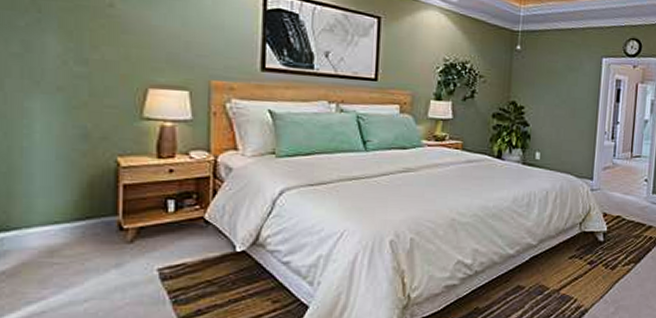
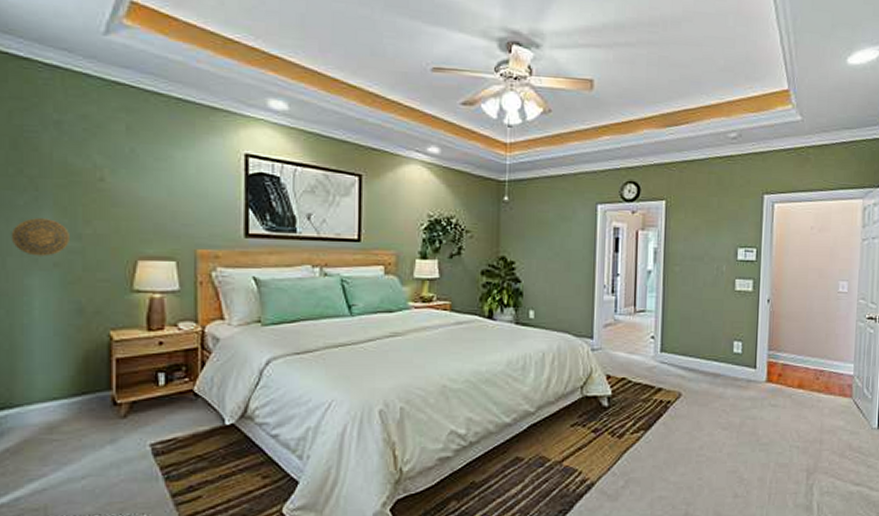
decorative plate: none [10,40,75,80] -> present [11,218,69,256]

